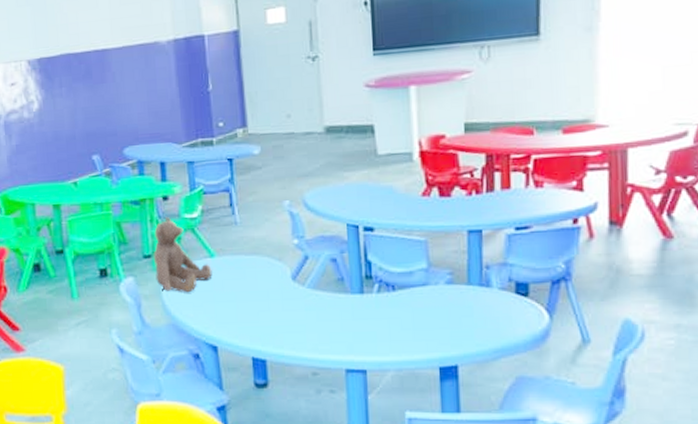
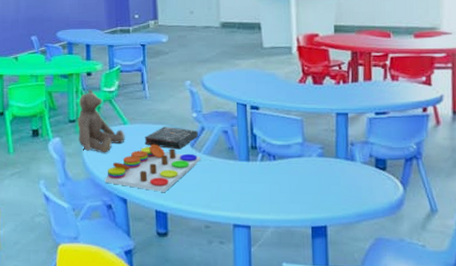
board game: none [189,279,305,336] -> present [105,144,201,192]
book: none [236,257,301,284] -> present [144,127,198,150]

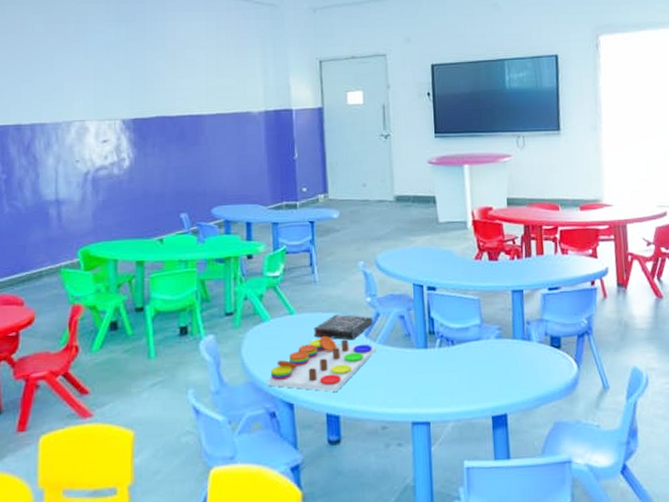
teddy bear: present [77,90,125,153] -> none [235,275,291,351]

